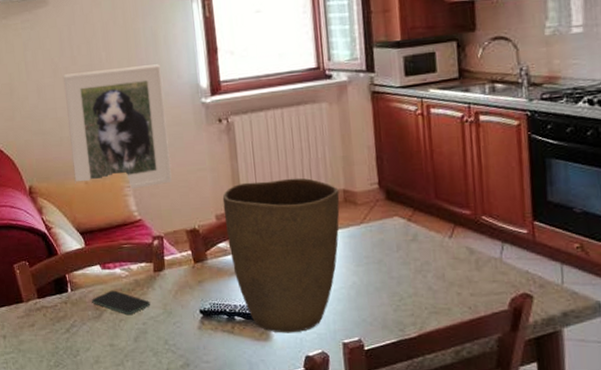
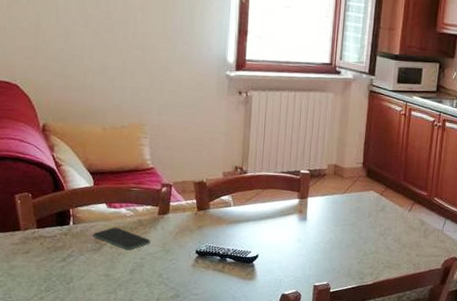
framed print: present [63,64,172,190] -> none [92,26,193,141]
vase: present [222,178,340,333] -> none [230,148,331,275]

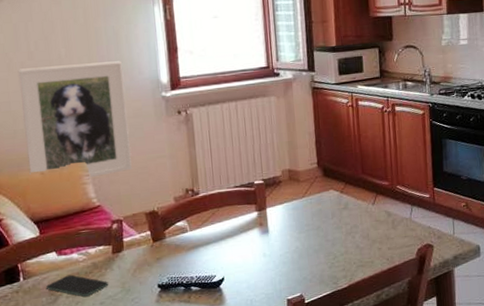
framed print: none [92,26,193,141] -> present [18,61,132,178]

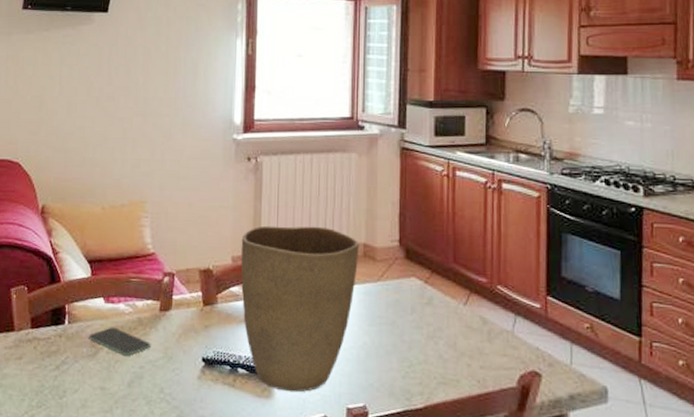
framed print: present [18,61,132,178] -> none [91,94,196,221]
vase: none [181,161,285,297] -> present [241,225,359,393]

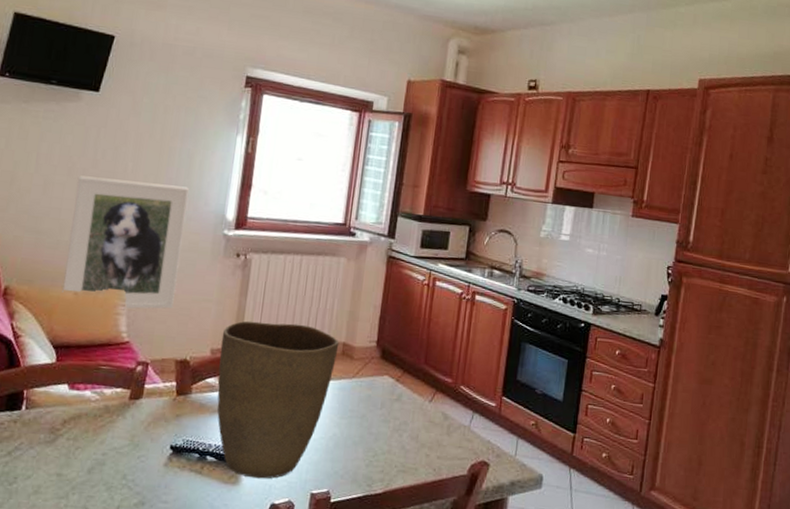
smartphone: present [88,327,151,357] -> none [47,413,117,444]
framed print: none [91,94,196,221] -> present [62,175,189,309]

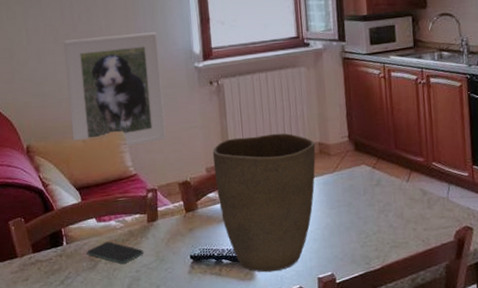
smartphone: none [47,413,117,444] -> present [86,241,144,265]

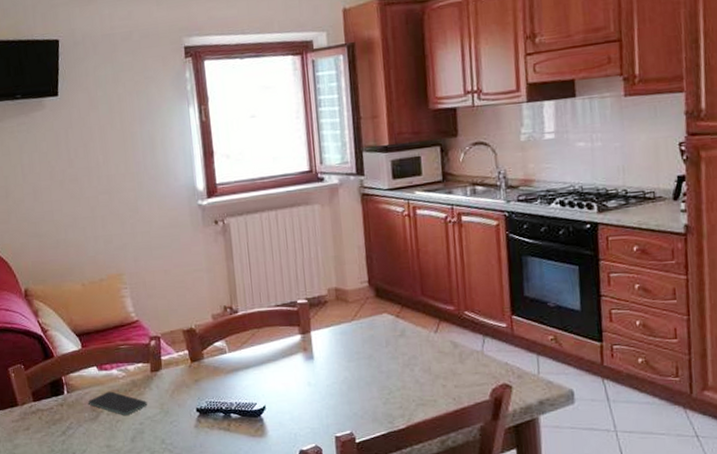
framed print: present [63,32,166,147] -> none [59,167,169,291]
vase: present [212,133,316,273] -> none [218,277,332,429]

